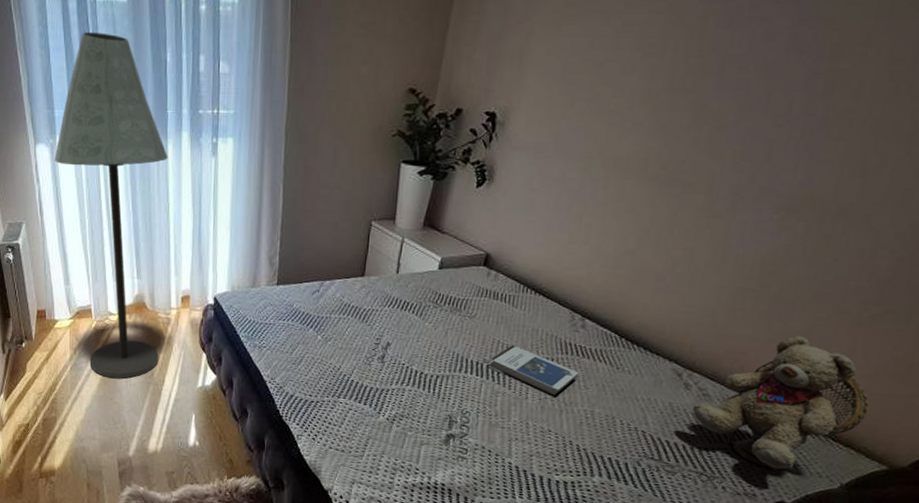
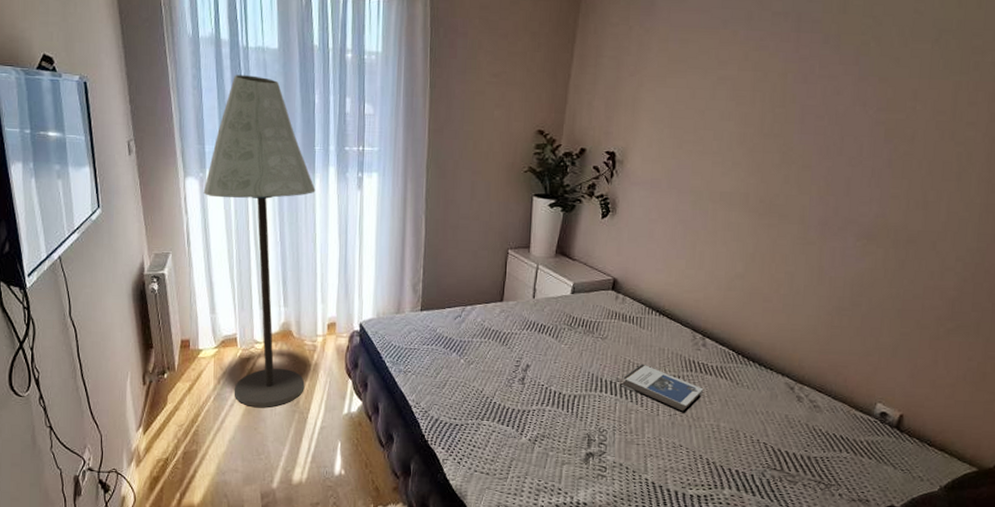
teddy bear: present [692,335,870,472] -> none [806,349,955,477]

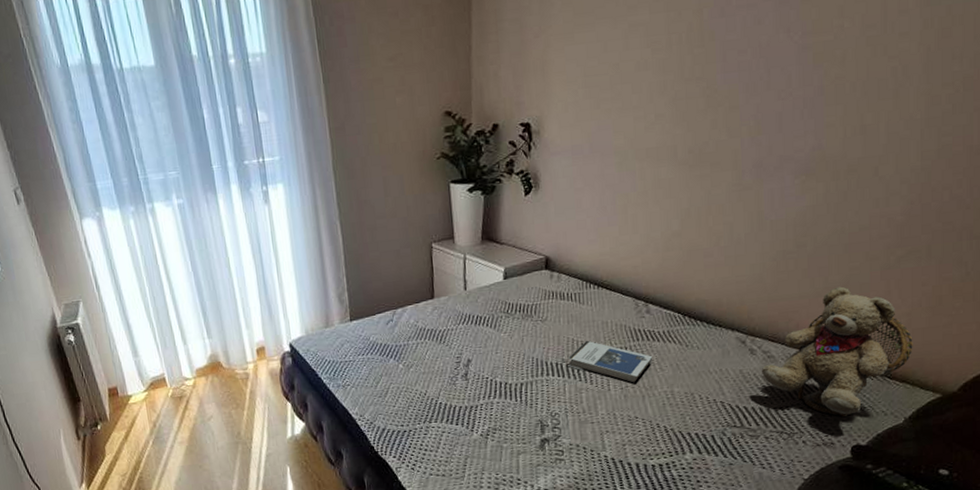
floor lamp: present [203,75,316,408] -> none [103,98,244,446]
teddy bear: none [806,349,955,477] -> present [761,286,913,418]

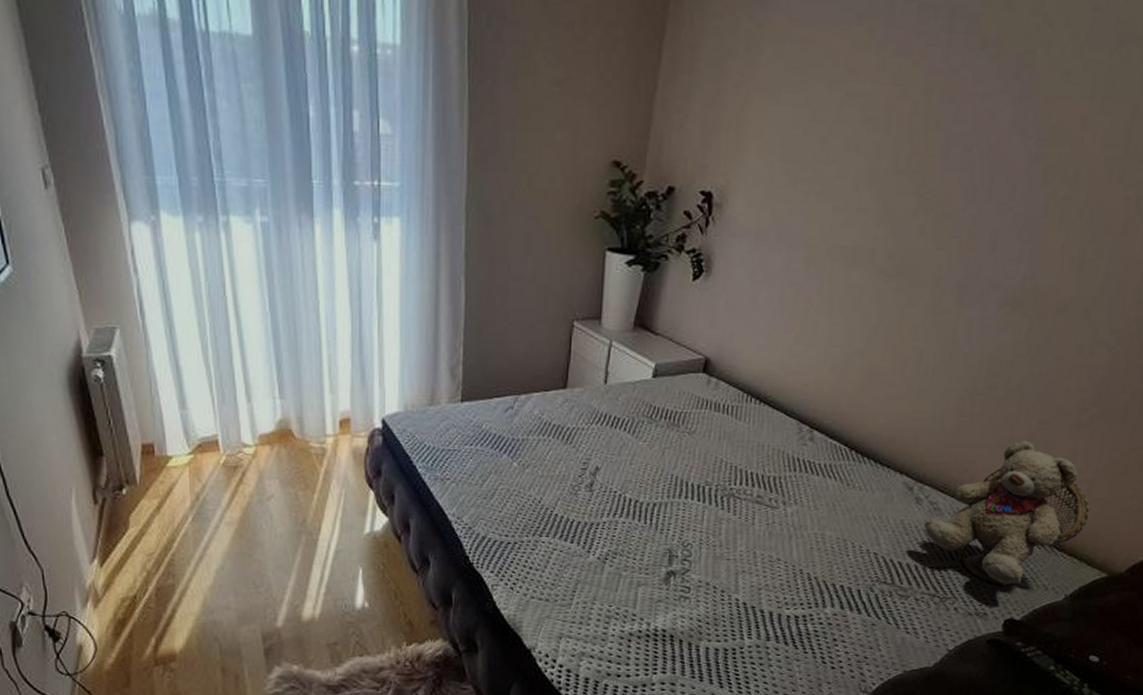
hardback book: present [567,340,653,386] -> none [709,463,809,523]

